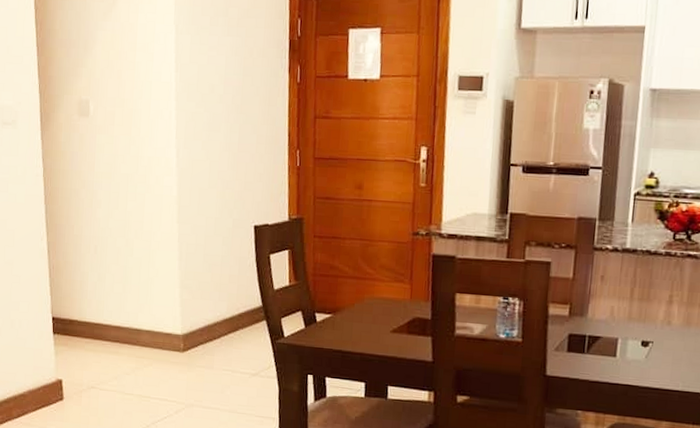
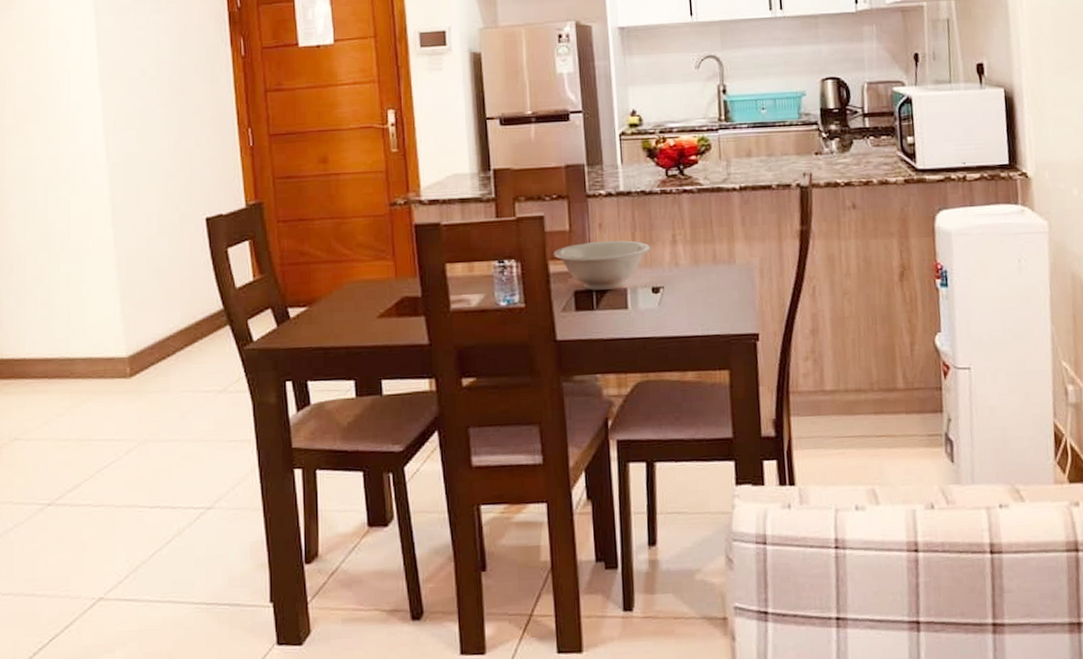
bowl: none [555,291,647,338] -> present [554,240,651,291]

